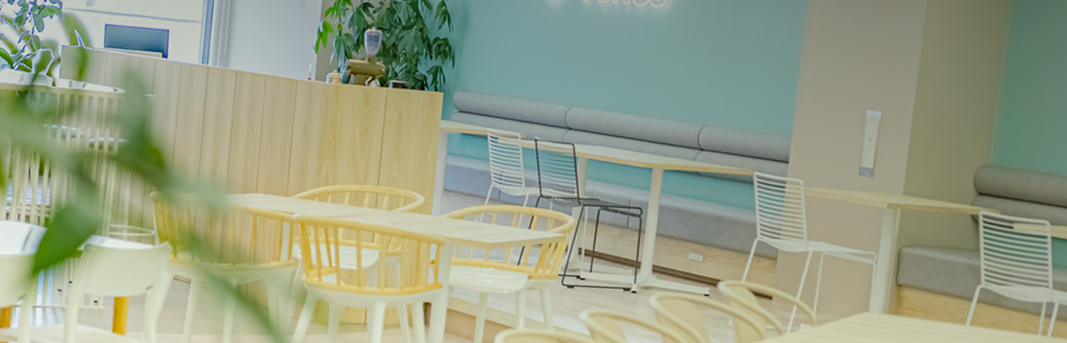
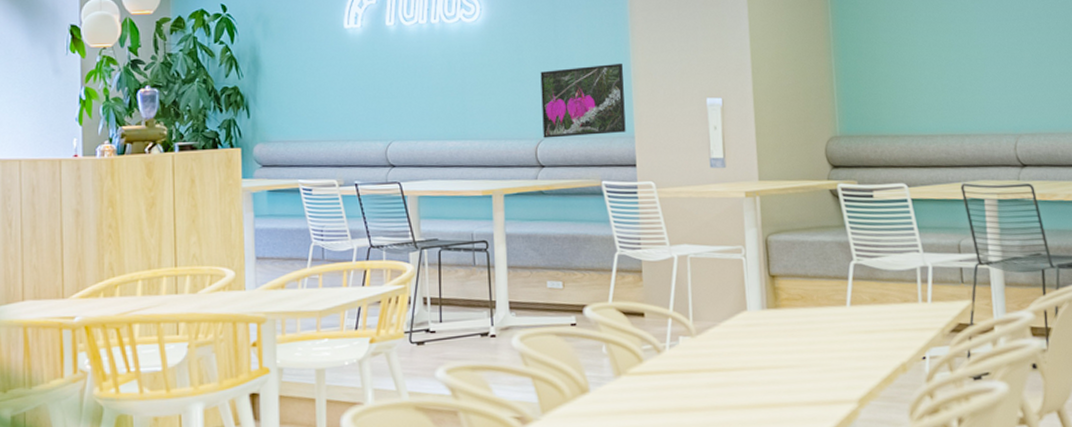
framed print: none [707,62,792,130] -> present [540,63,626,138]

